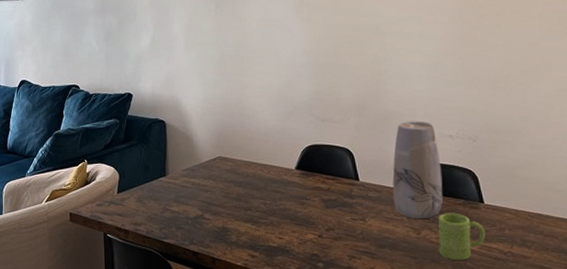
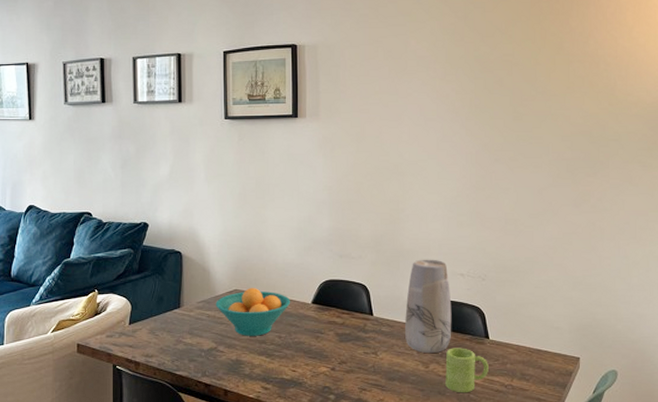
fruit bowl: none [200,155,275,203] -> present [216,288,291,336]

